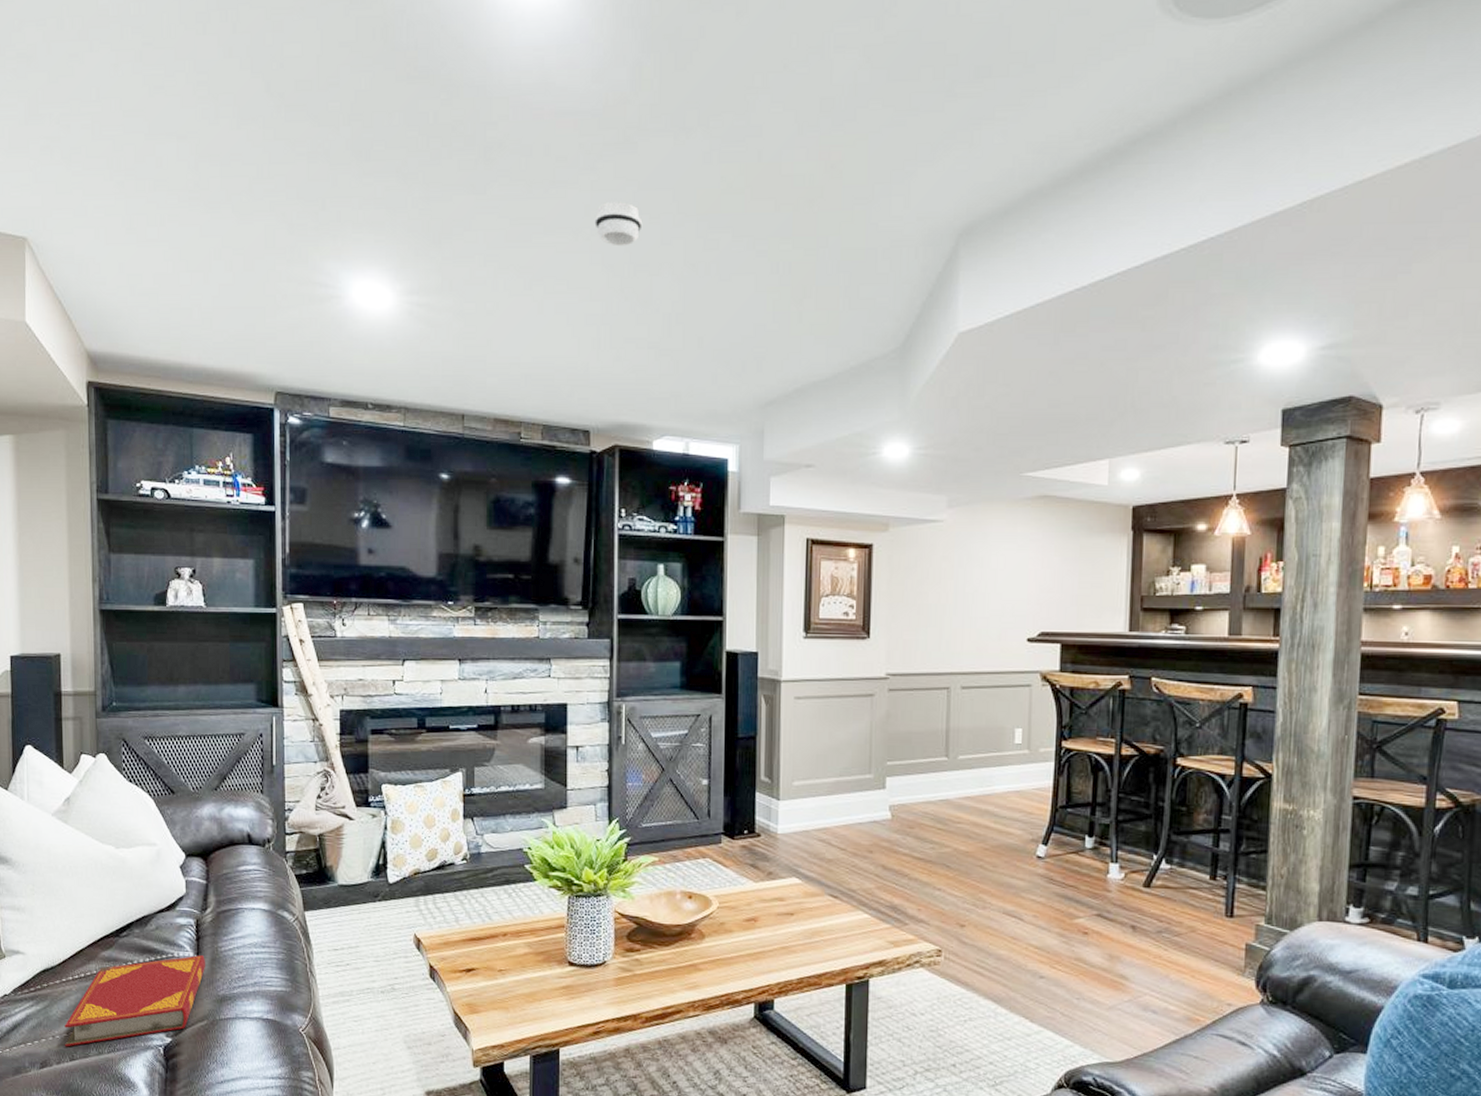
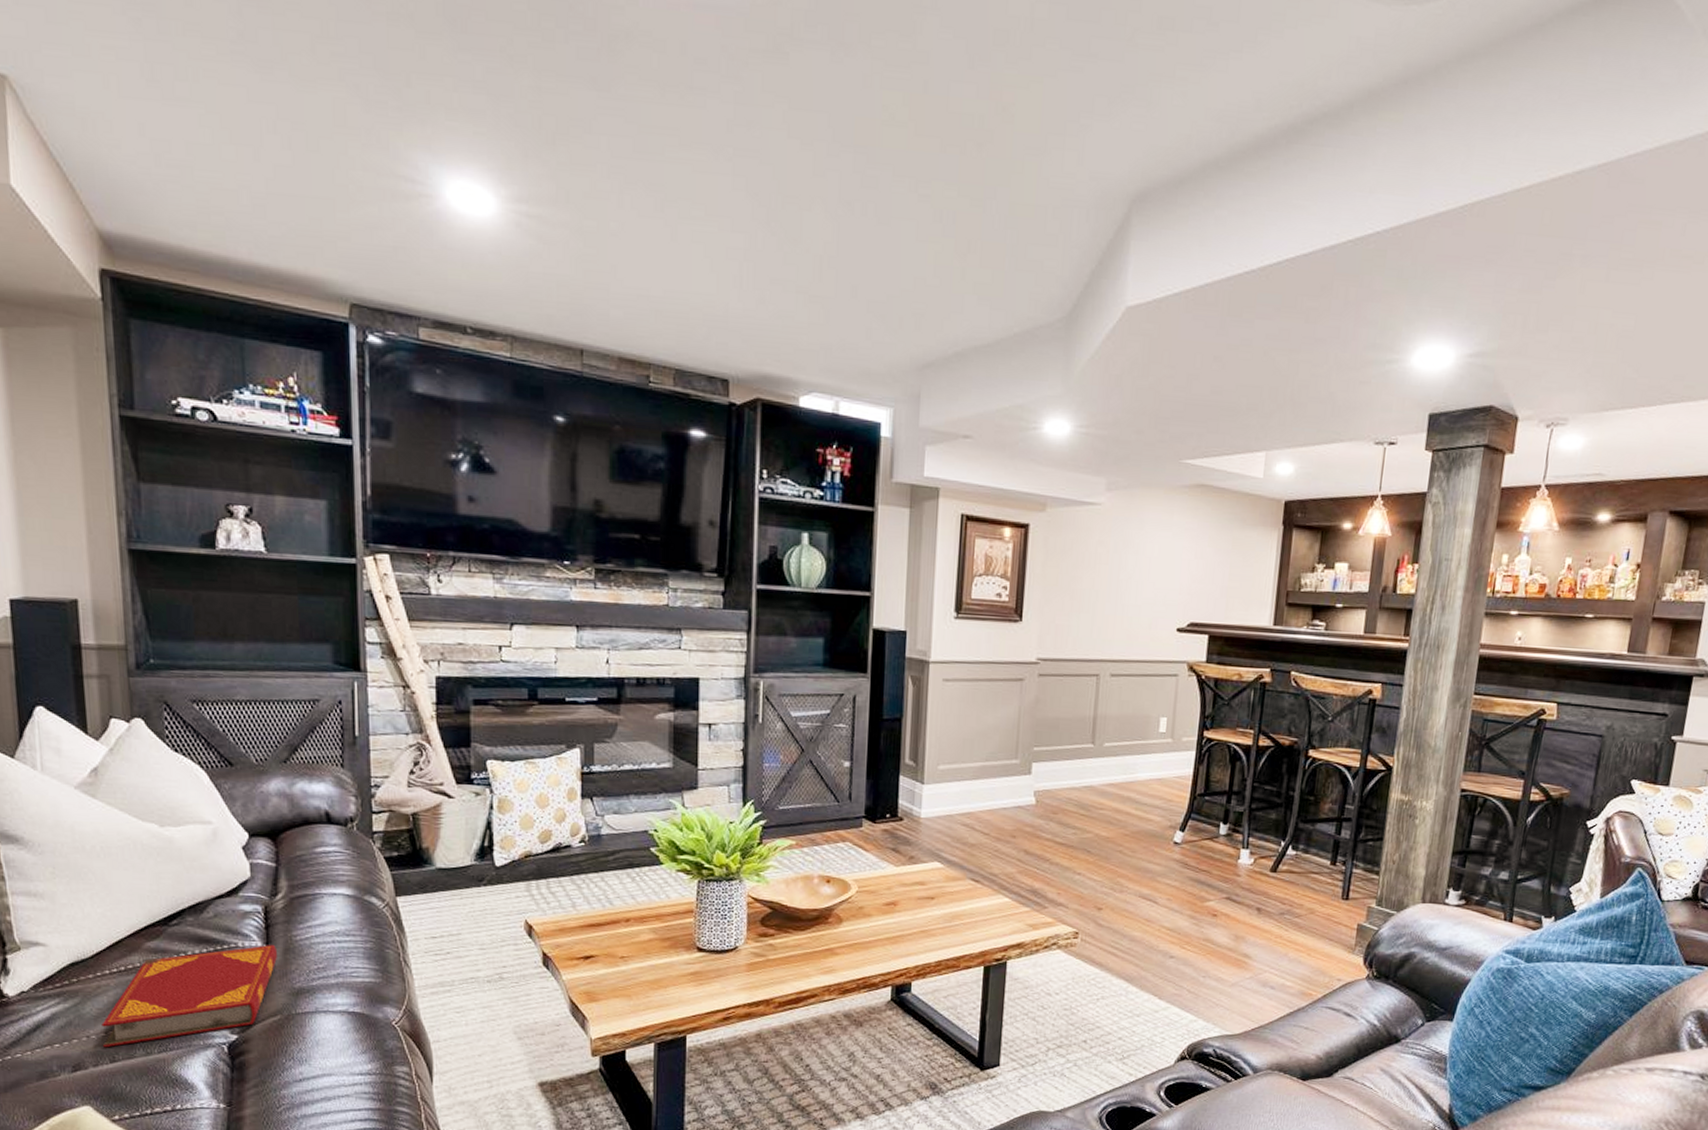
smoke detector: present [594,202,643,247] -> none [738,119,793,173]

